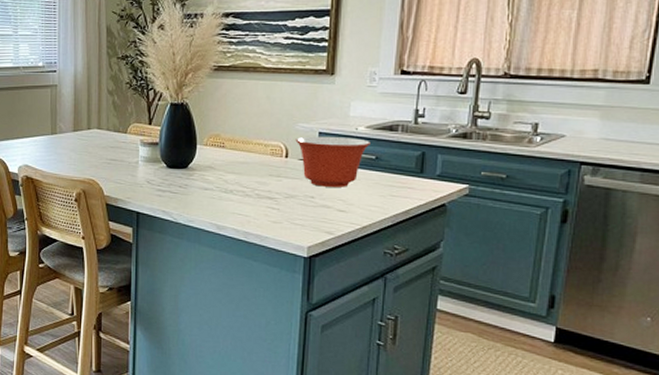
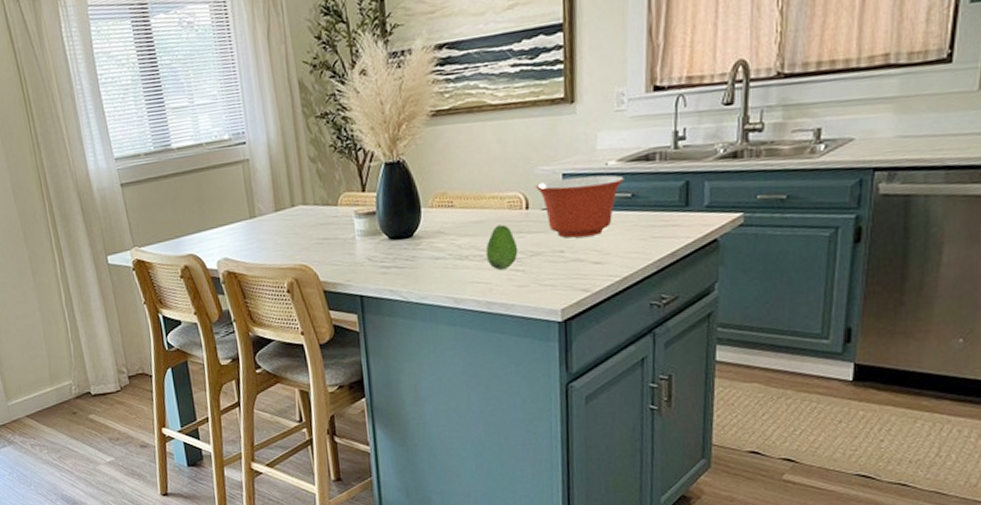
fruit: none [248,168,276,207] -> present [485,224,518,271]

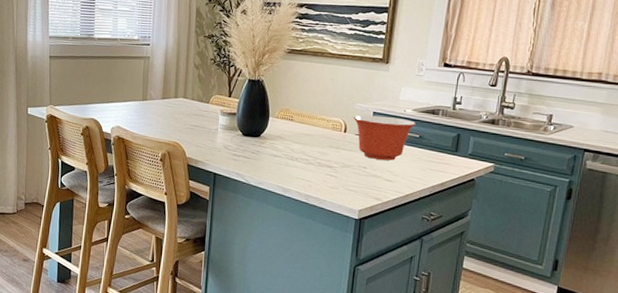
fruit: present [485,224,518,271] -> none [310,140,335,174]

